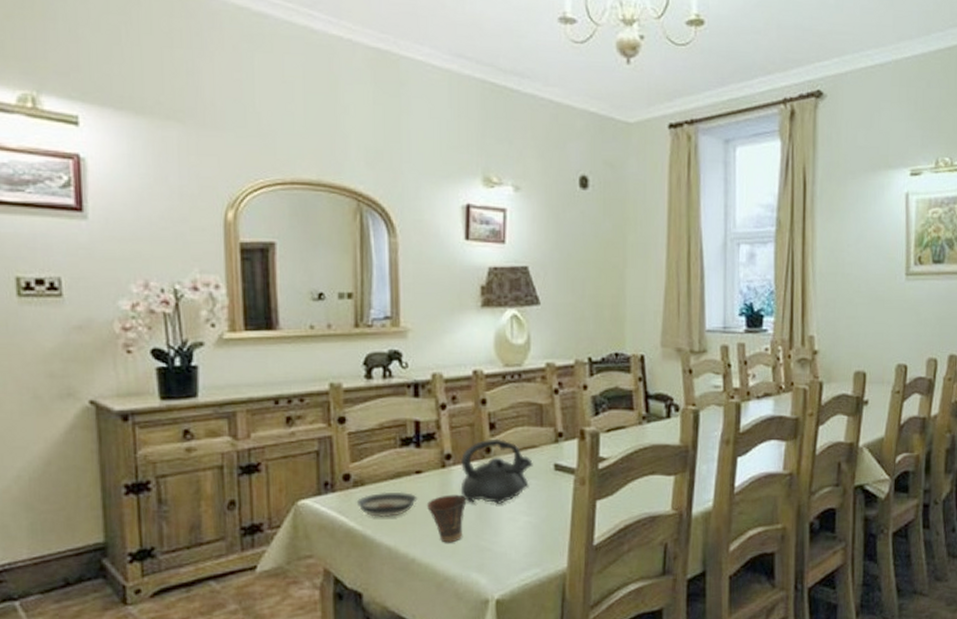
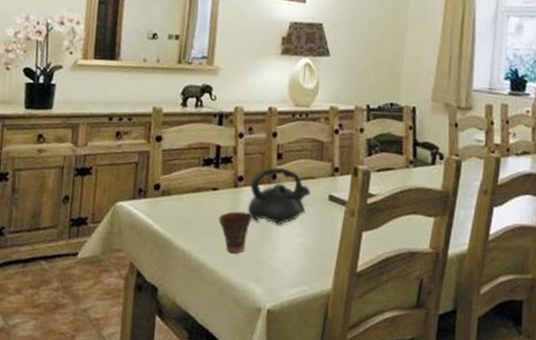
saucer: present [356,491,418,517] -> none [162,202,212,225]

